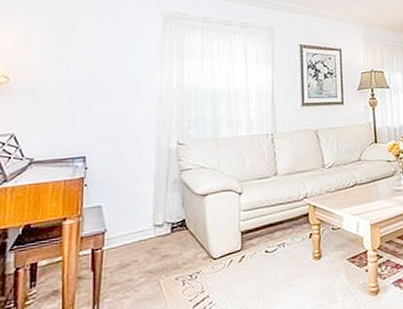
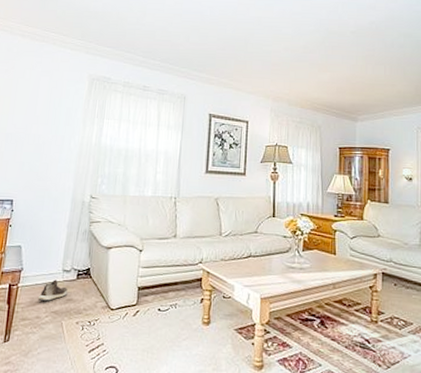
shoe: none [127,236,162,262] -> present [37,279,68,301]

